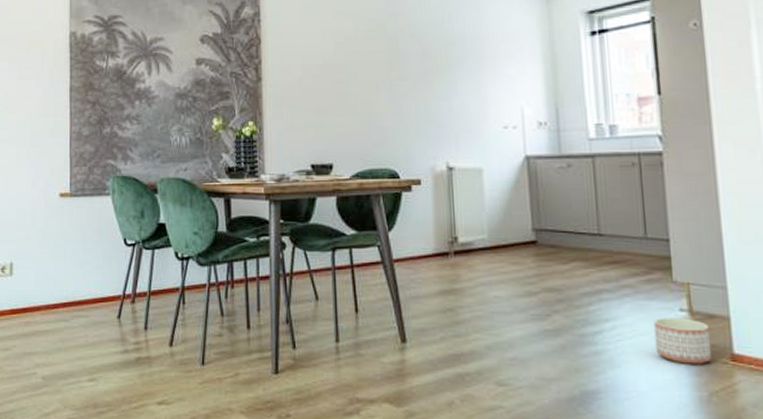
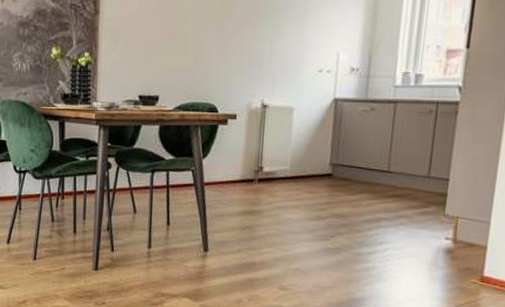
planter: present [654,318,713,366] -> none [418,243,468,284]

